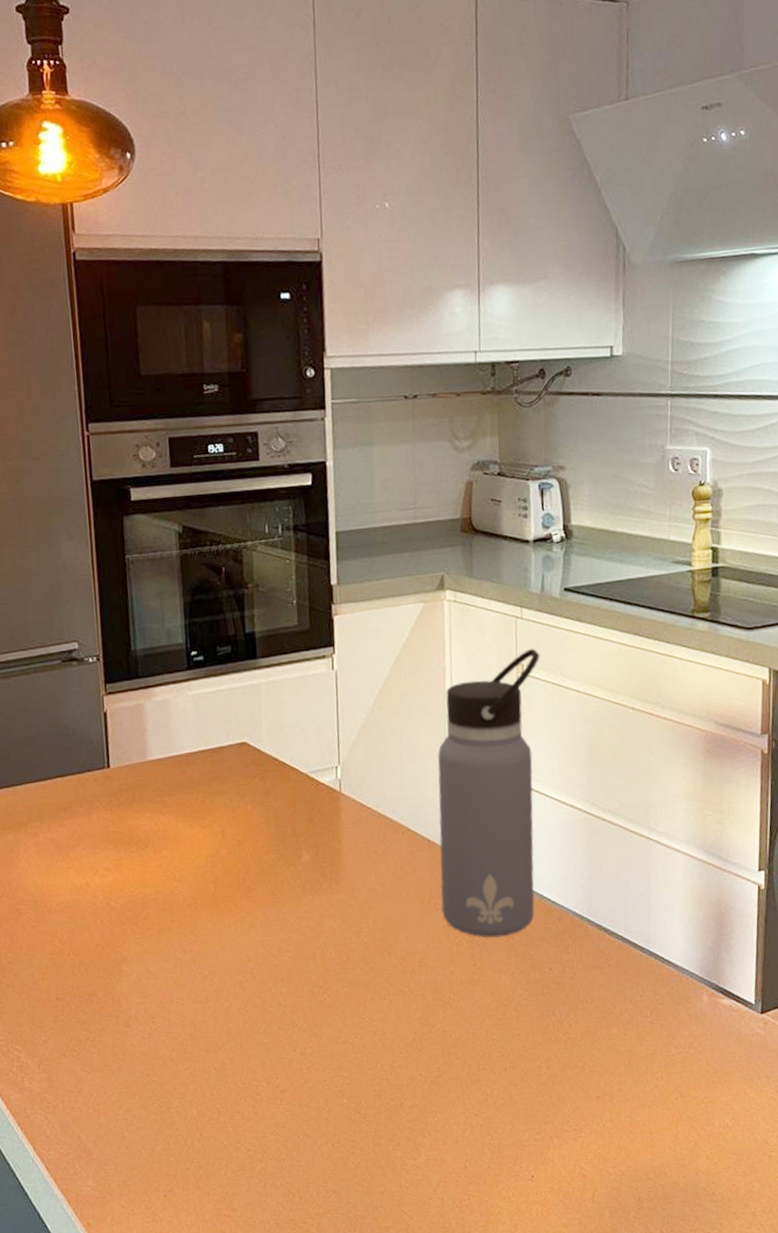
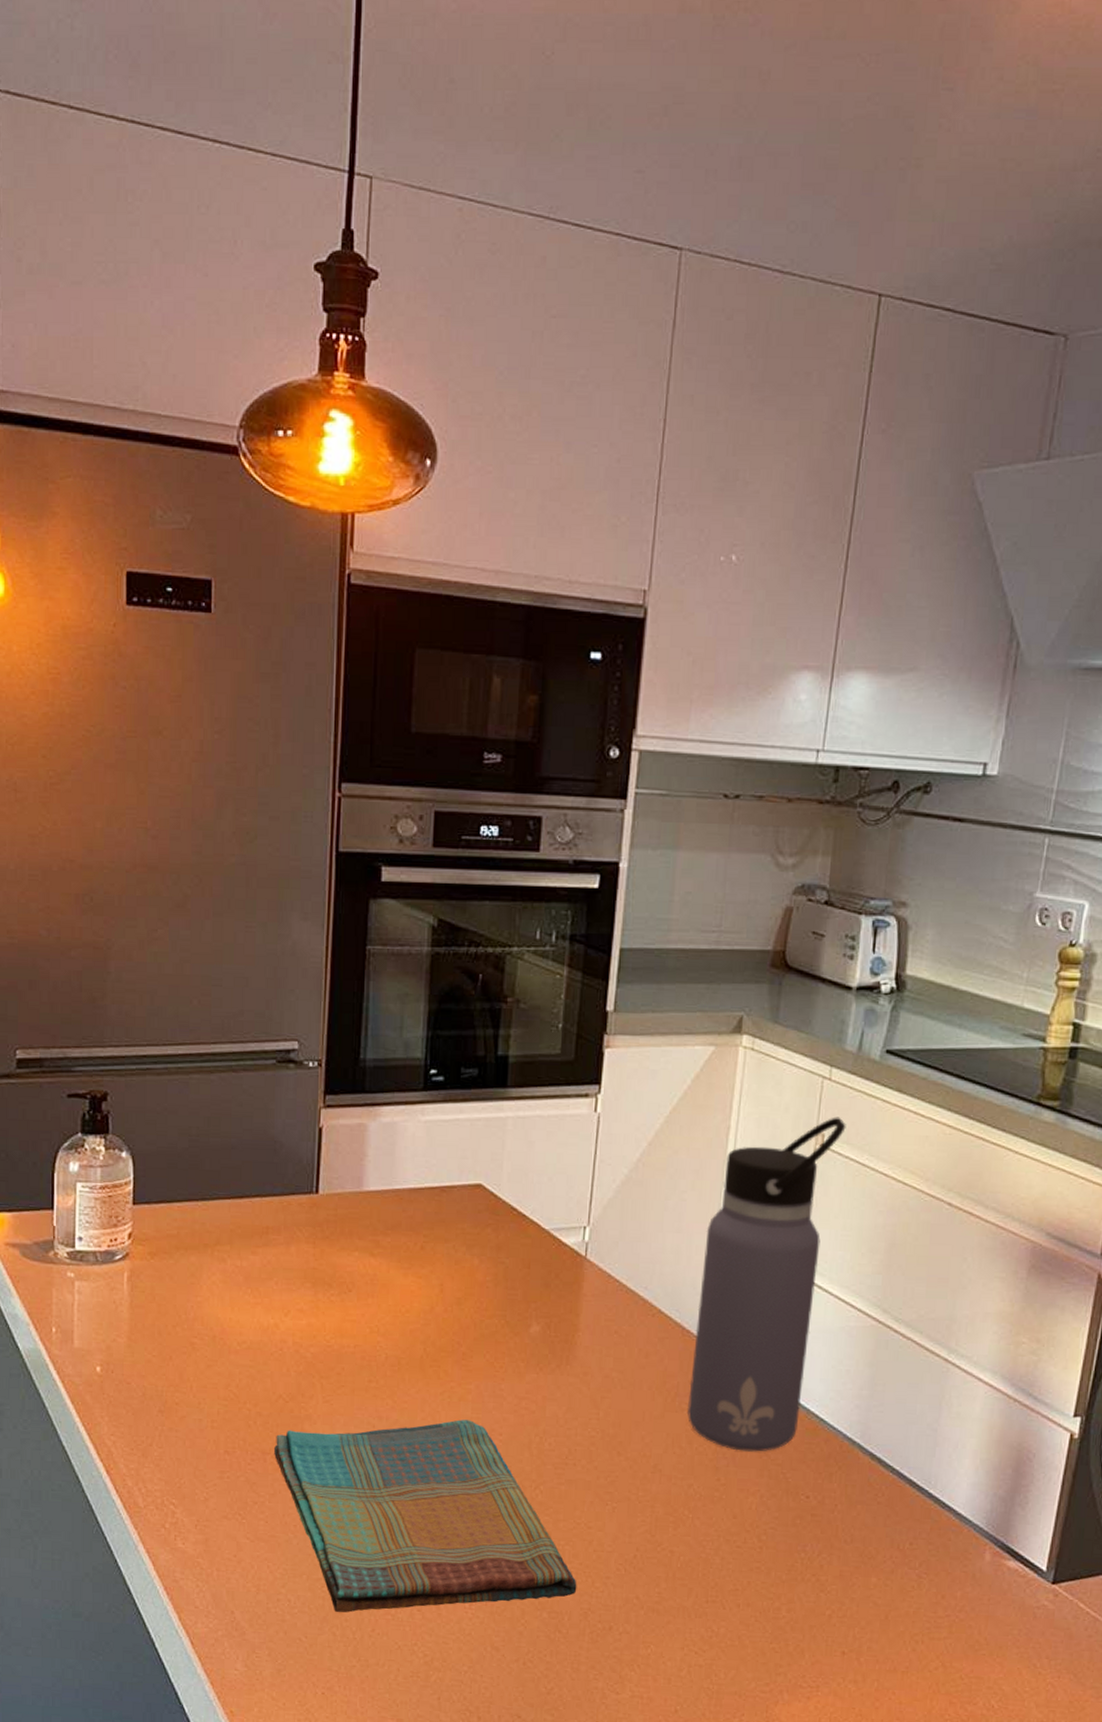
dish towel: none [98,943,369,1124] -> present [274,1419,577,1613]

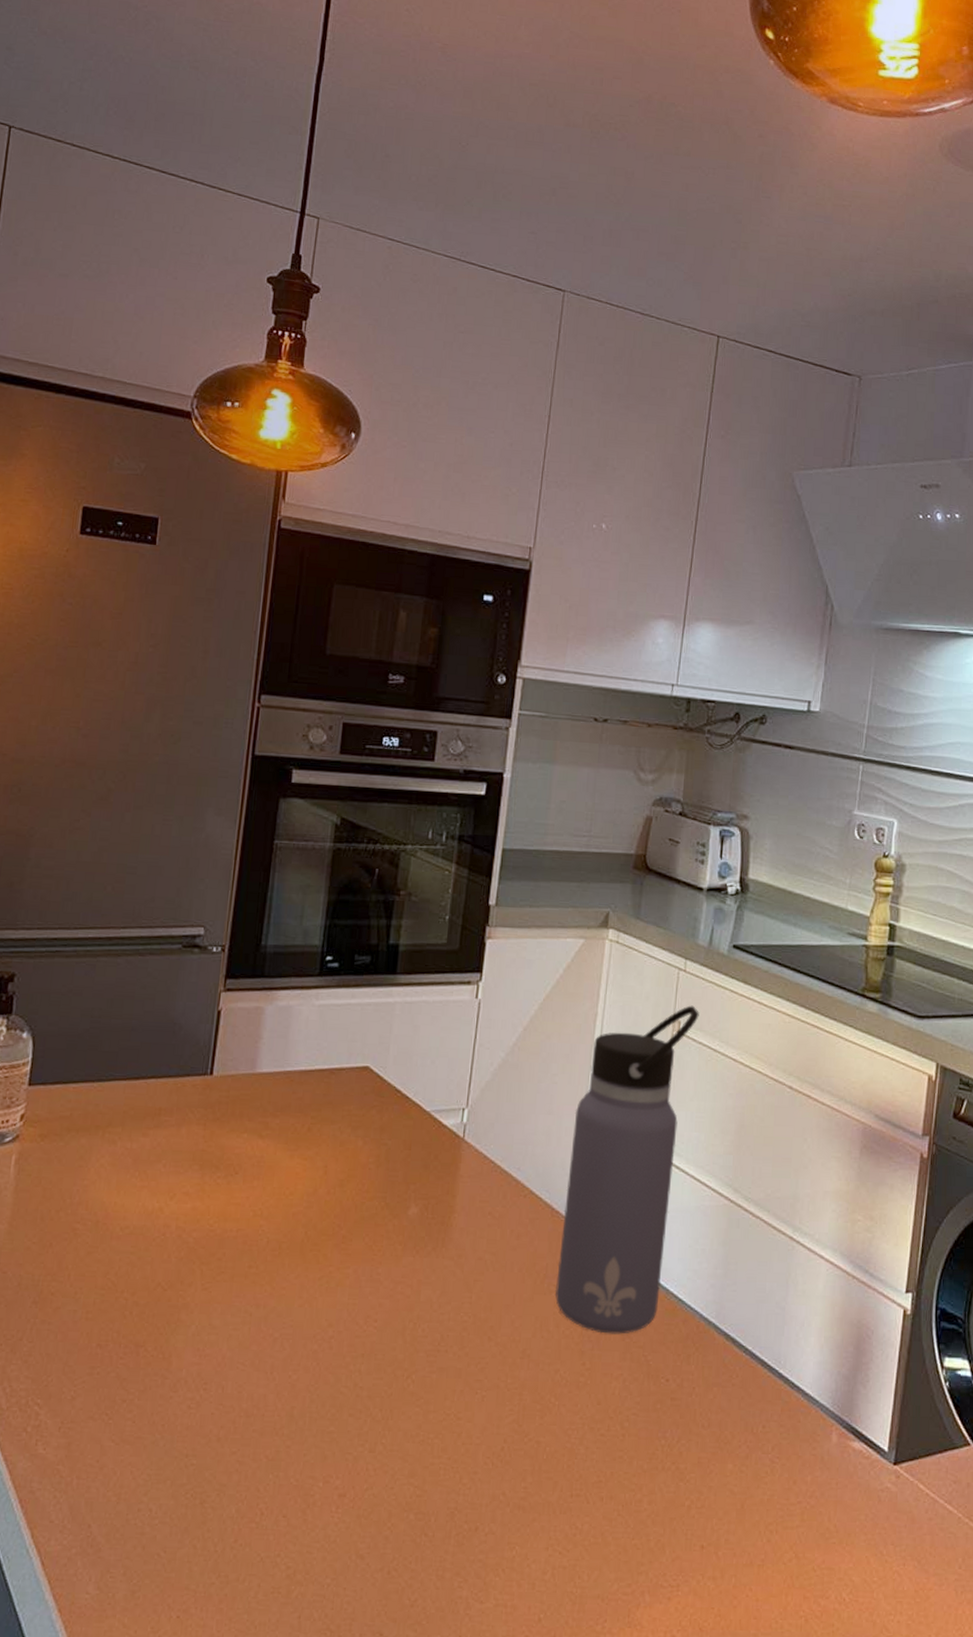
dish towel: present [274,1419,577,1613] -> none [148,1306,445,1522]

